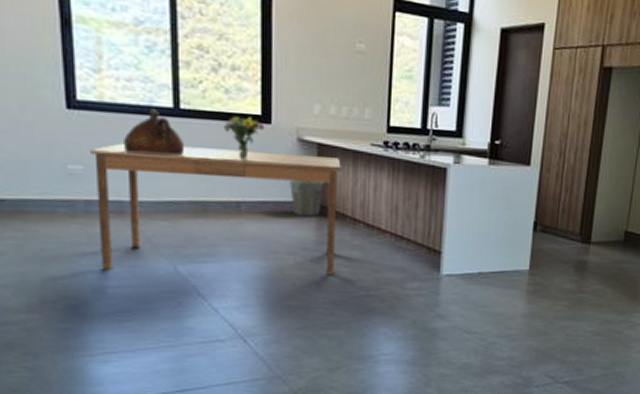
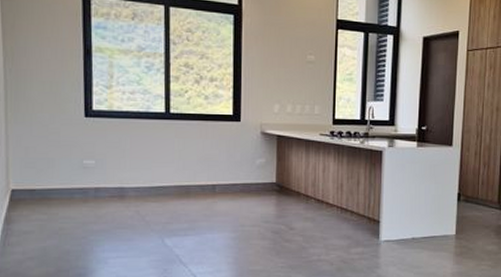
dining table: present [90,143,341,275] -> none [101,141,296,244]
ceramic jug: present [122,108,185,156] -> none [125,114,173,150]
bouquet: present [223,116,265,160] -> none [203,116,235,151]
waste bin: present [290,179,324,216] -> none [255,165,283,194]

